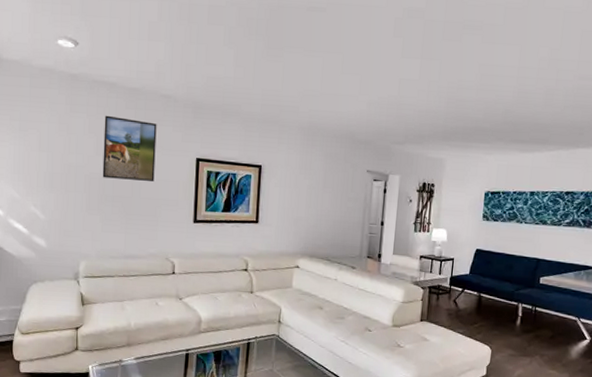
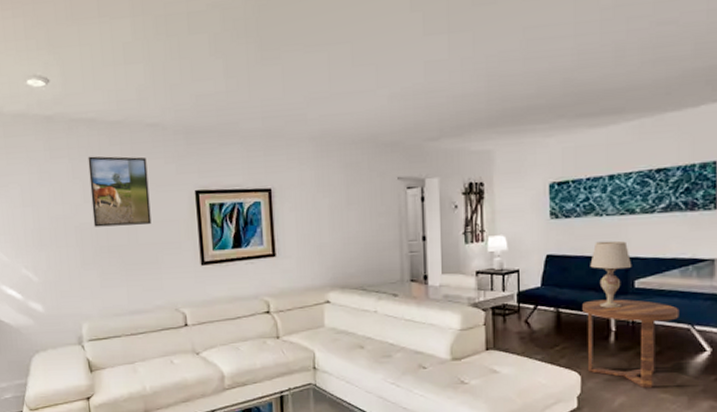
side table: none [497,289,571,365] -> present [582,299,680,389]
table lamp: none [508,243,540,299] -> present [590,240,632,309]

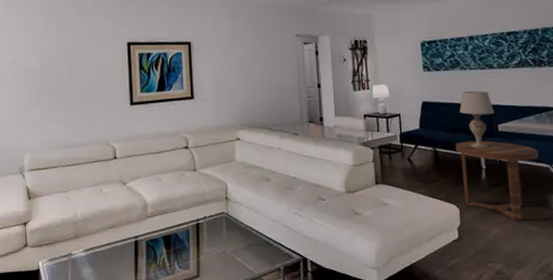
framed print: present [88,156,152,227] -> none [39,12,89,71]

